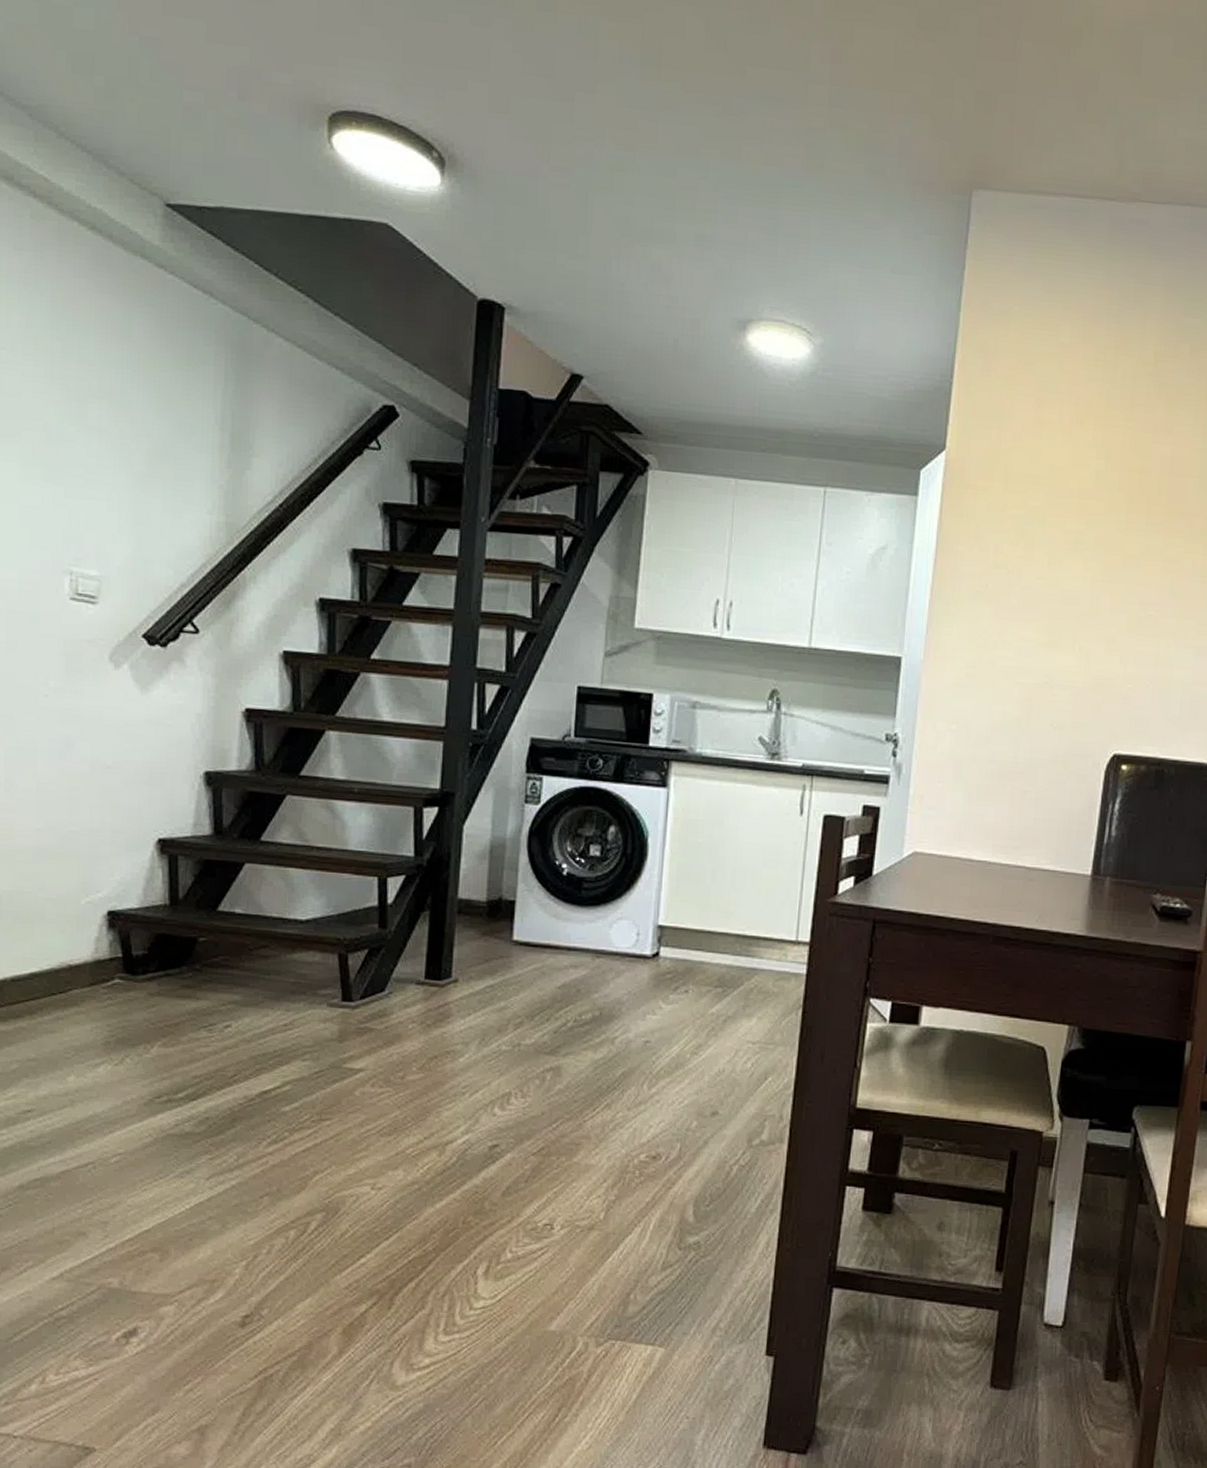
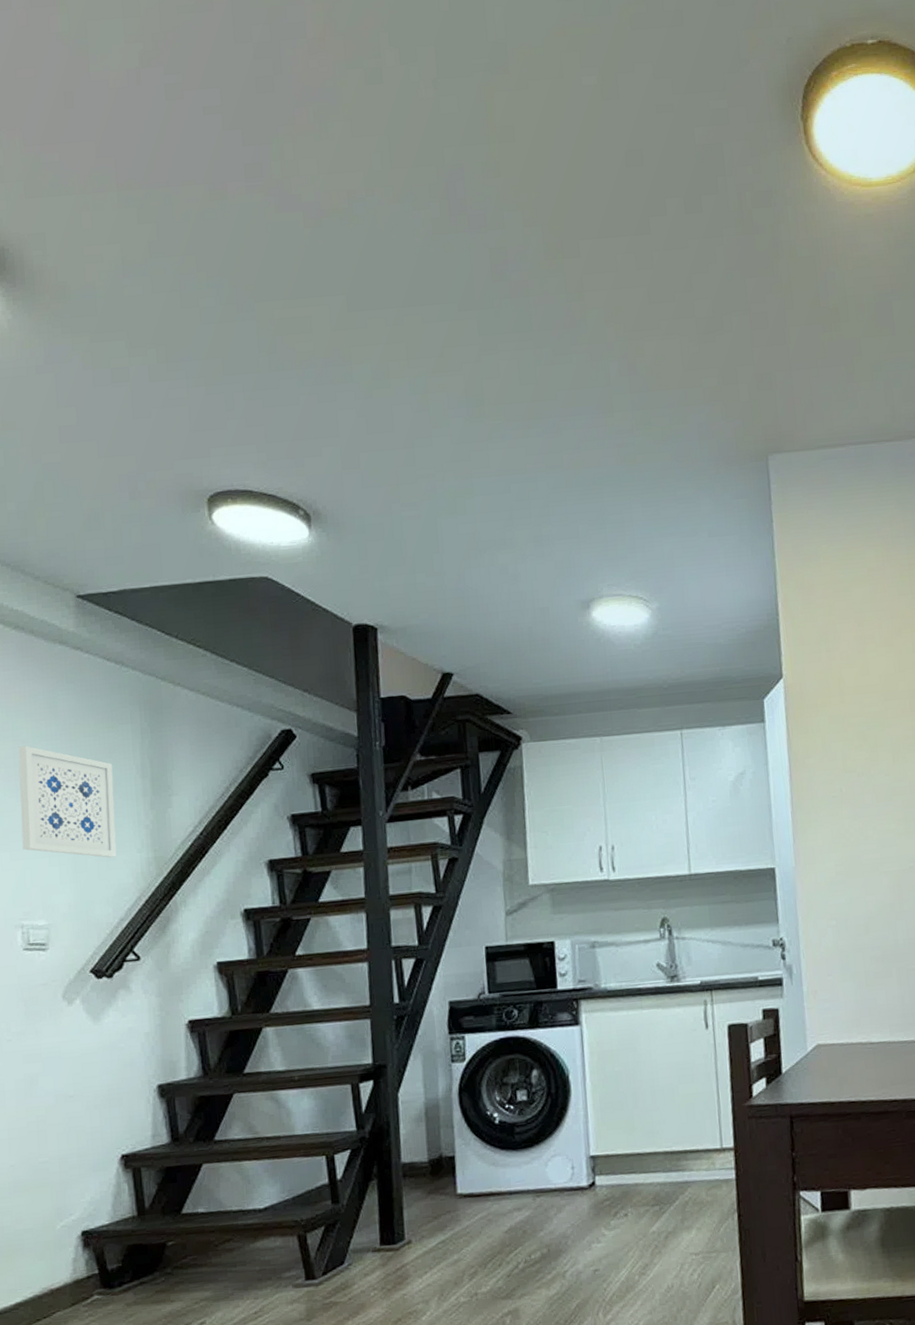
wall art: none [79,368,188,514] -> present [17,746,117,858]

